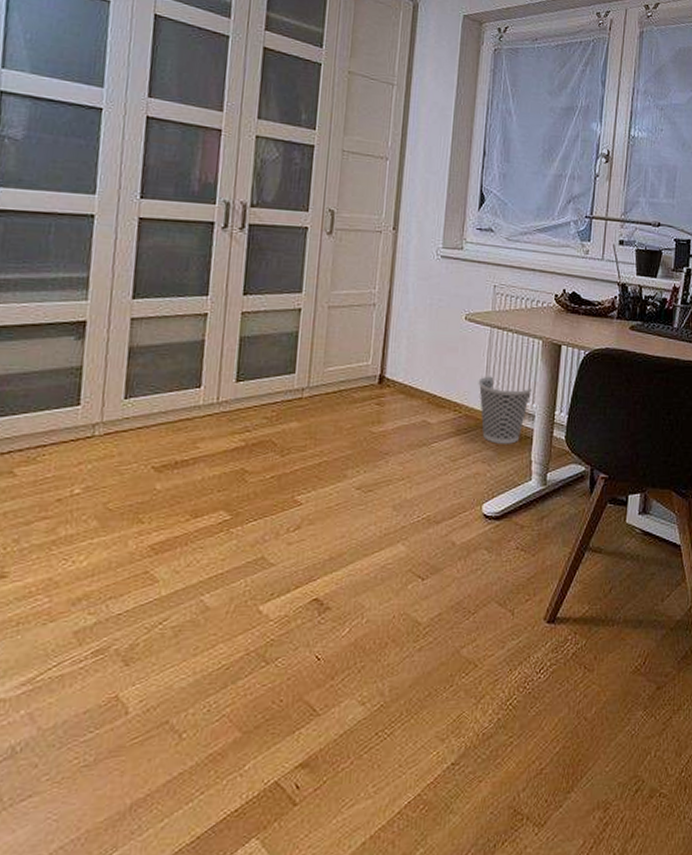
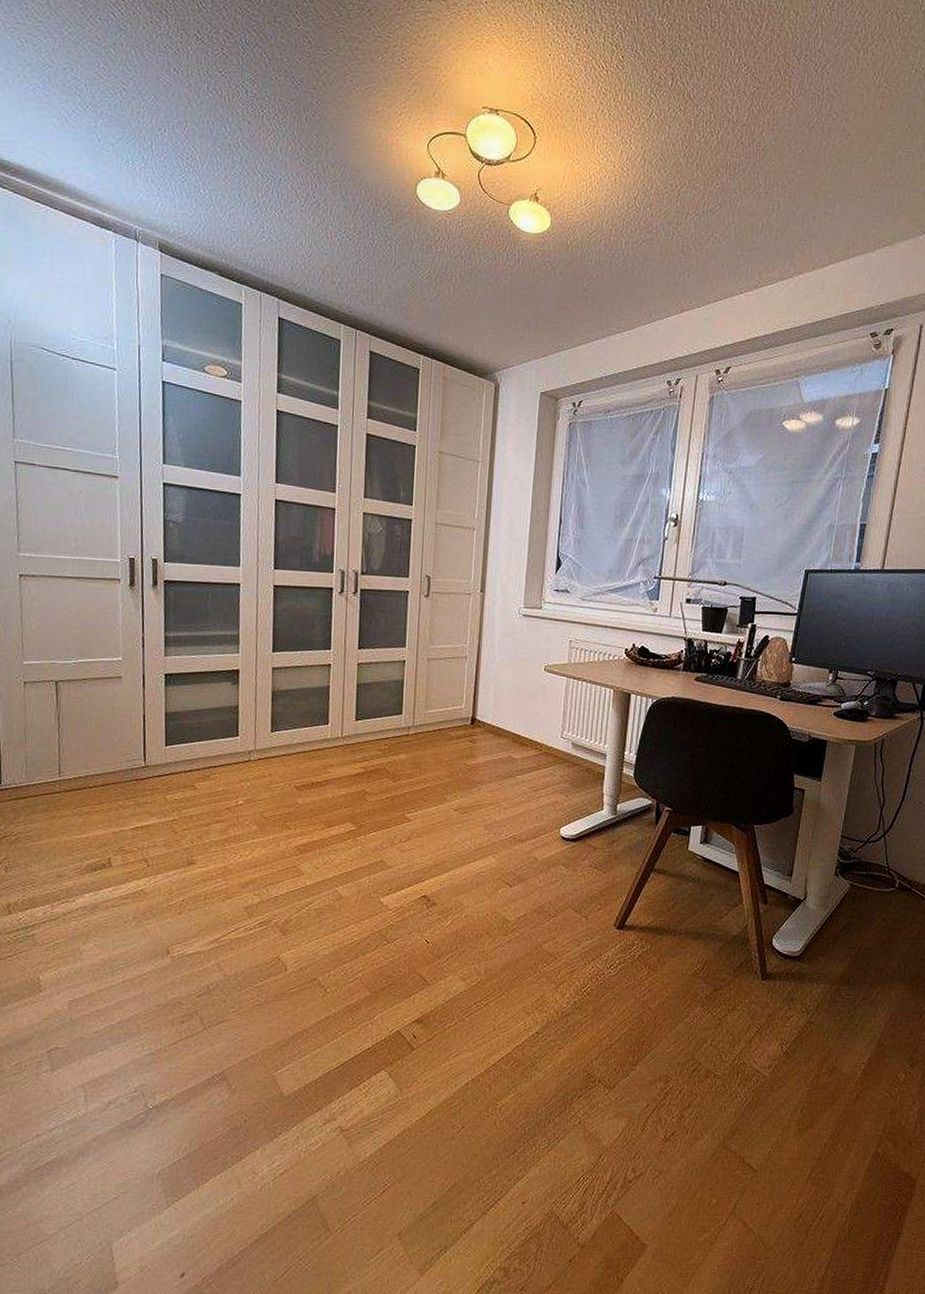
wastebasket: present [478,376,534,444] -> none [556,719,606,779]

